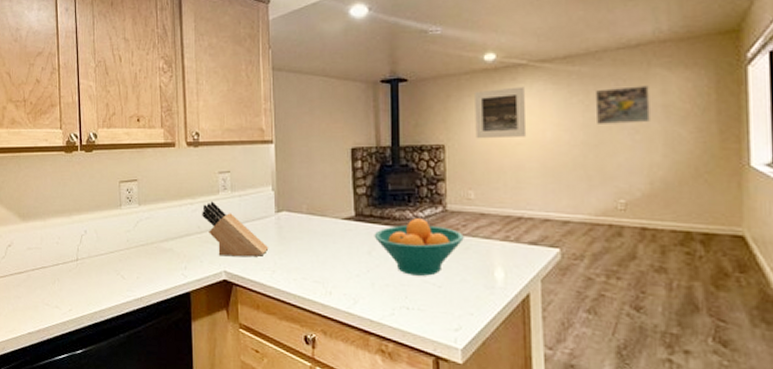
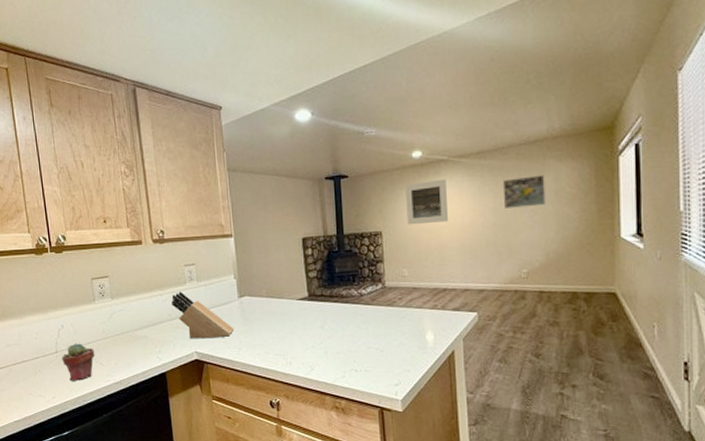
potted succulent: none [82,251,117,294] -> present [62,343,95,381]
fruit bowl: present [374,218,464,276] -> none [325,295,400,343]

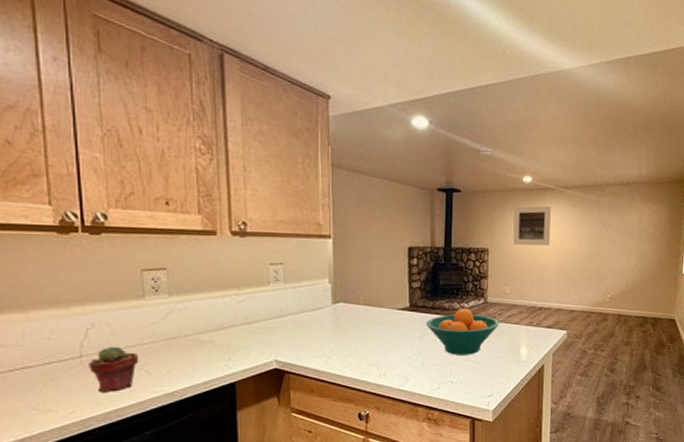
knife block: present [172,291,234,339] -> none [250,292,325,346]
fruit bowl: none [325,295,400,343] -> present [426,309,499,355]
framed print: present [504,175,546,208] -> none [598,213,632,241]

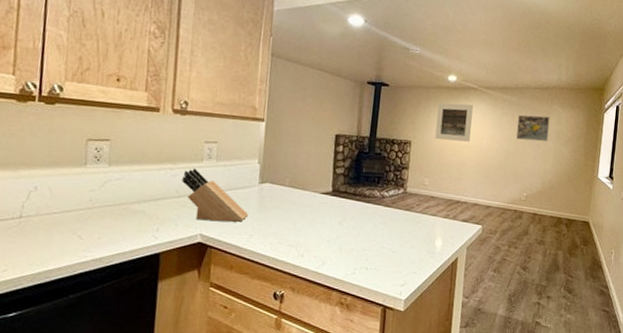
potted succulent: present [89,346,139,392] -> none [26,209,74,254]
knife block: none [250,292,325,346] -> present [182,168,249,222]
fruit bowl: present [426,309,499,355] -> none [346,197,417,243]
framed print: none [598,213,632,241] -> present [516,114,550,142]

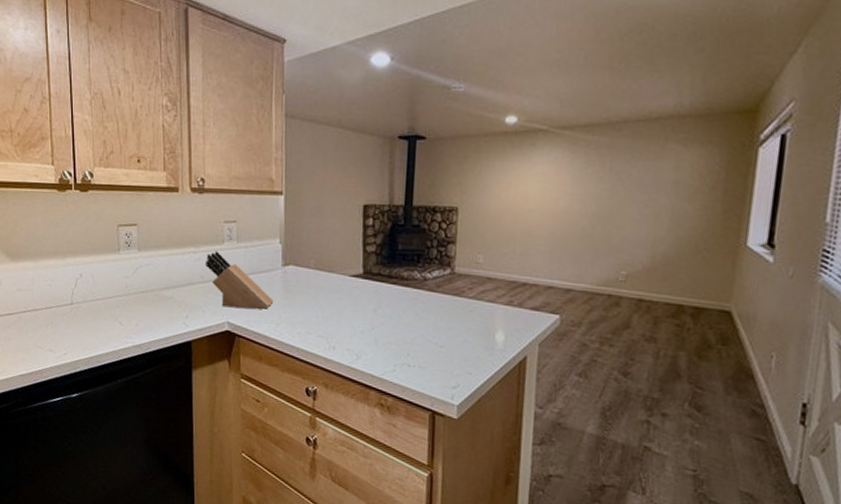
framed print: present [435,103,473,142] -> none [489,152,543,205]
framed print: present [516,114,550,142] -> none [609,160,664,198]

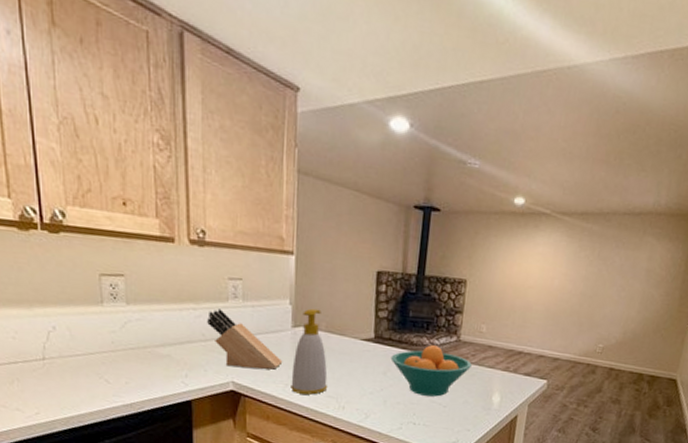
soap bottle: none [282,246,318,335] -> present [290,308,328,395]
fruit bowl: none [380,279,469,336] -> present [390,345,472,397]

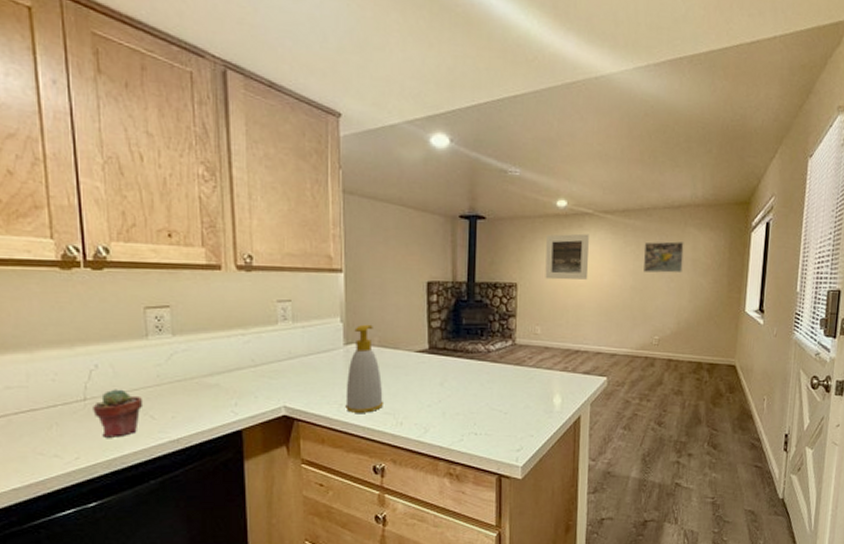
potted succulent: none [51,351,99,397] -> present [93,389,144,438]
knife block: present [207,308,283,370] -> none [257,332,336,391]
fruit bowl: present [390,345,472,397] -> none [446,351,529,404]
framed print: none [495,232,544,282] -> present [545,233,589,280]
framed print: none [595,248,641,283] -> present [644,241,684,274]

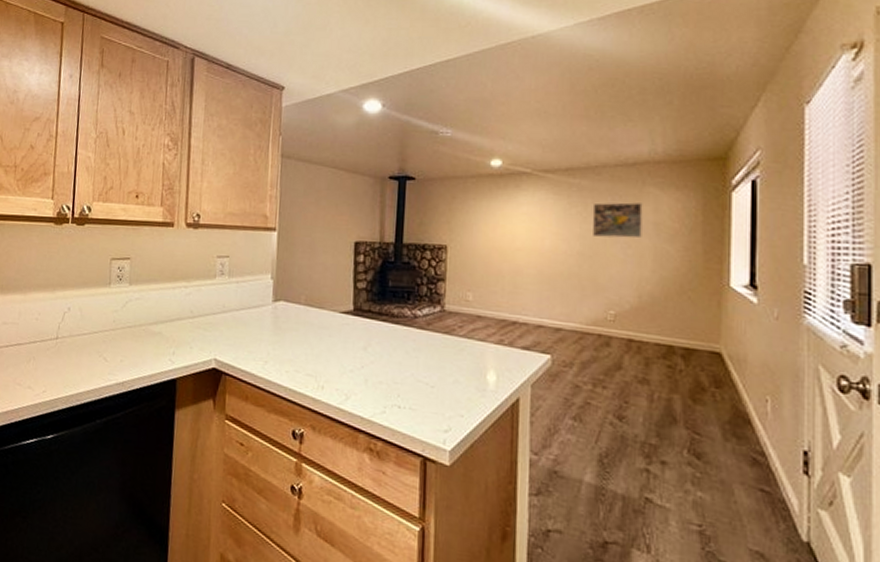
potted succulent: present [93,389,144,438] -> none [61,330,100,376]
soap bottle: present [345,324,384,413] -> none [270,282,307,373]
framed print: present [545,233,589,280] -> none [477,194,527,243]

